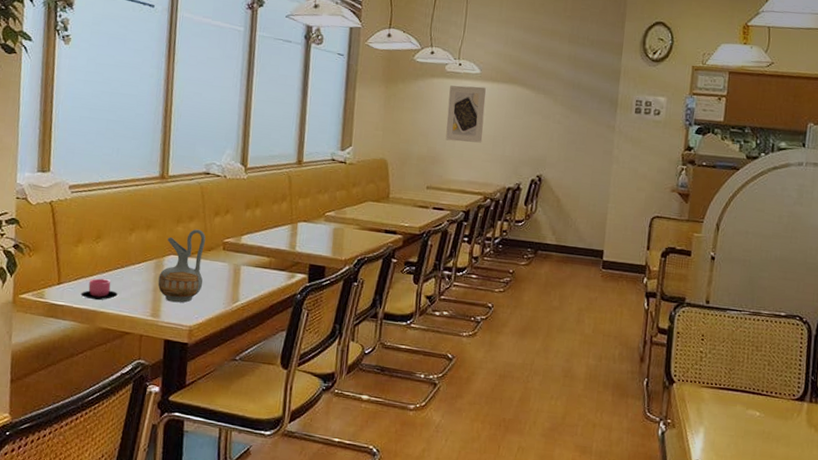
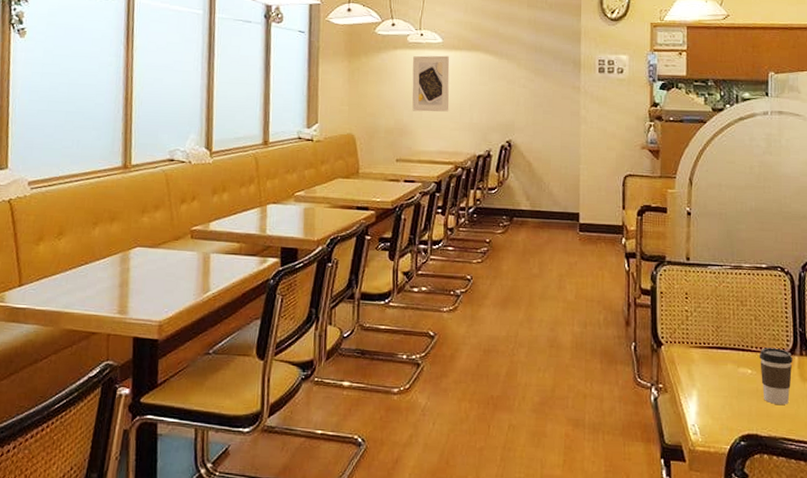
cup: present [80,278,118,301] -> none [43,276,83,301]
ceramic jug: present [157,229,206,303] -> none [124,218,173,297]
coffee cup: none [768,392,802,448] -> present [760,347,793,405]

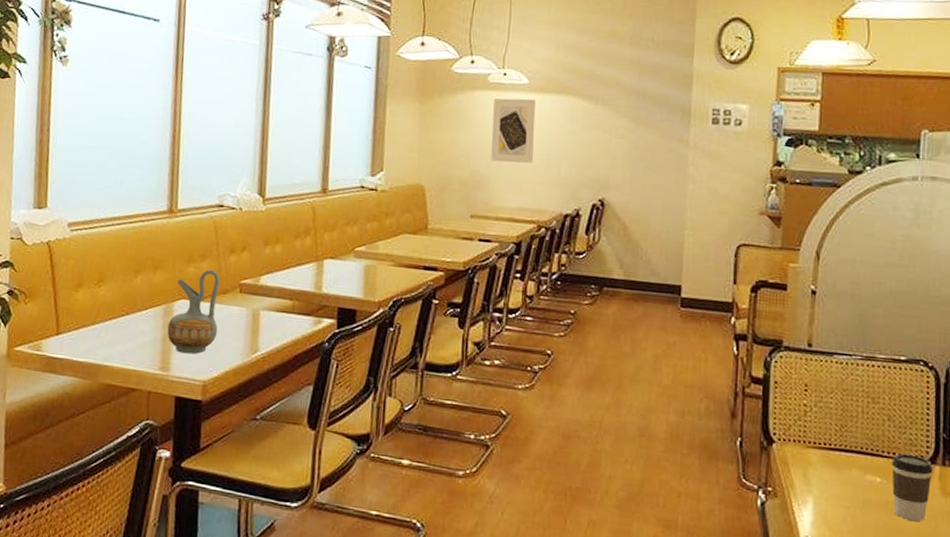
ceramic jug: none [124,218,173,297] -> present [167,269,221,354]

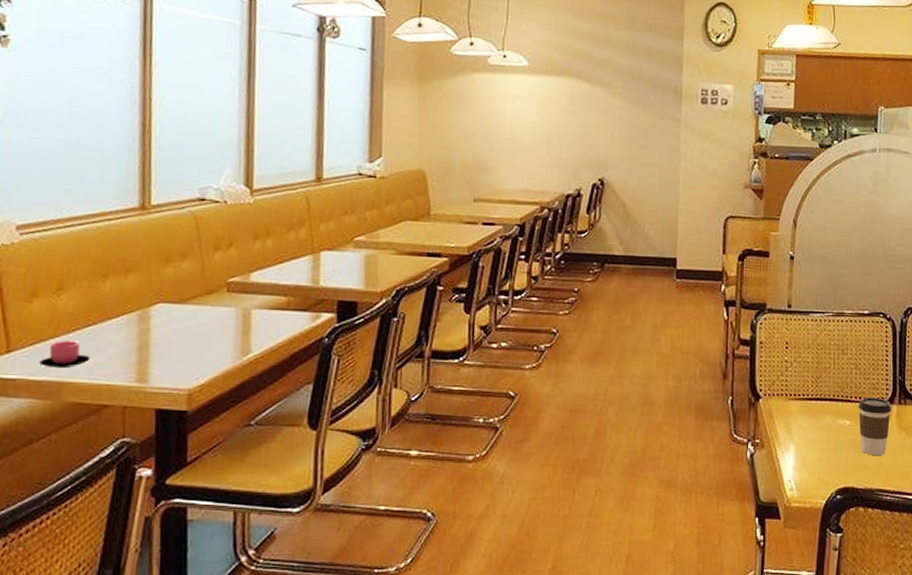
cup: none [81,327,123,353] -> present [39,339,90,369]
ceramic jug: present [167,269,221,354] -> none [143,268,205,362]
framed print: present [491,98,536,163] -> none [492,80,536,145]

